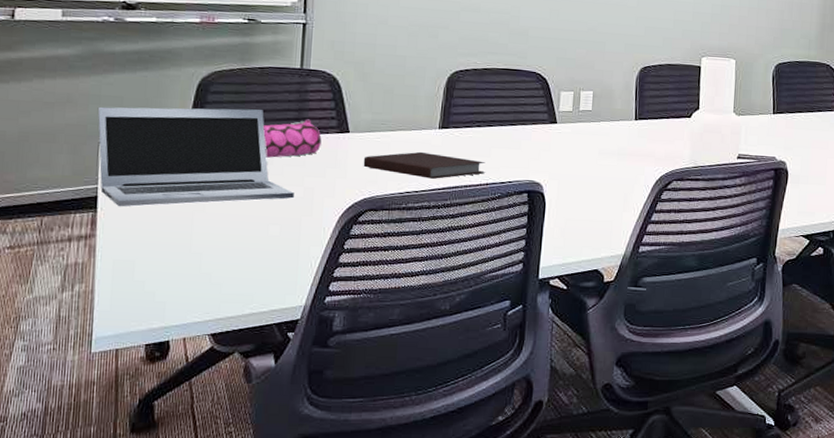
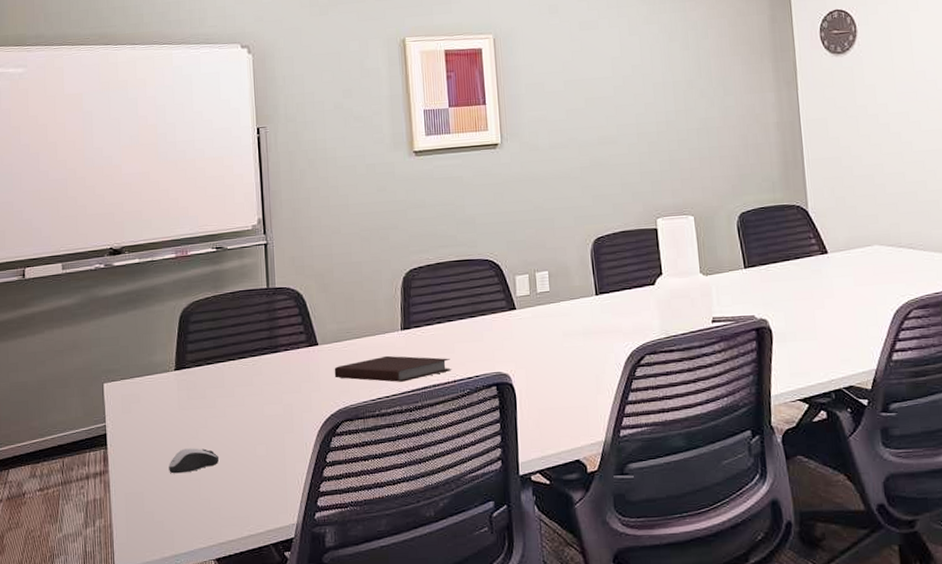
laptop: present [97,106,294,207] -> none [98,333,275,442]
computer mouse: none [167,220,226,245] -> present [169,448,219,474]
pencil case: present [263,119,322,158] -> none [241,336,294,379]

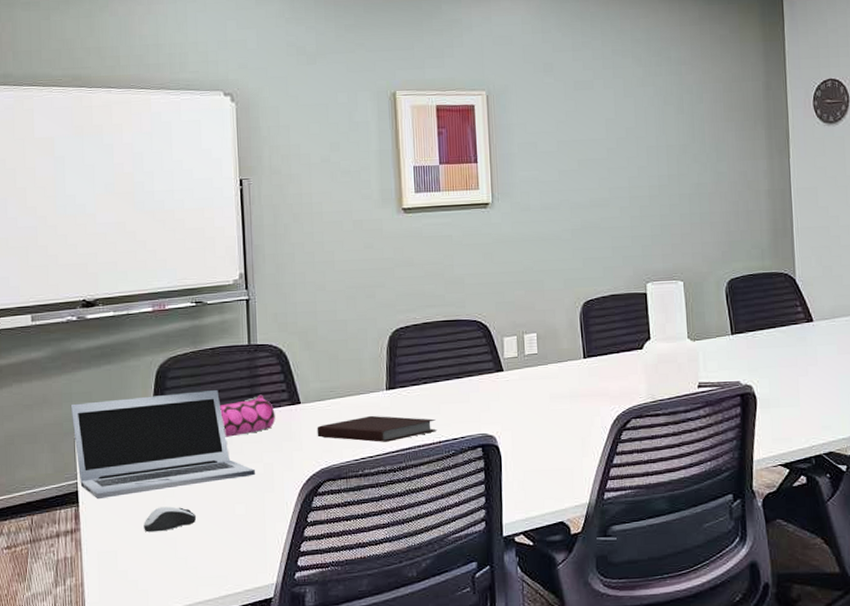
laptop: none [98,333,275,442] -> present [70,390,255,500]
pencil case: none [241,336,294,379] -> present [220,394,275,437]

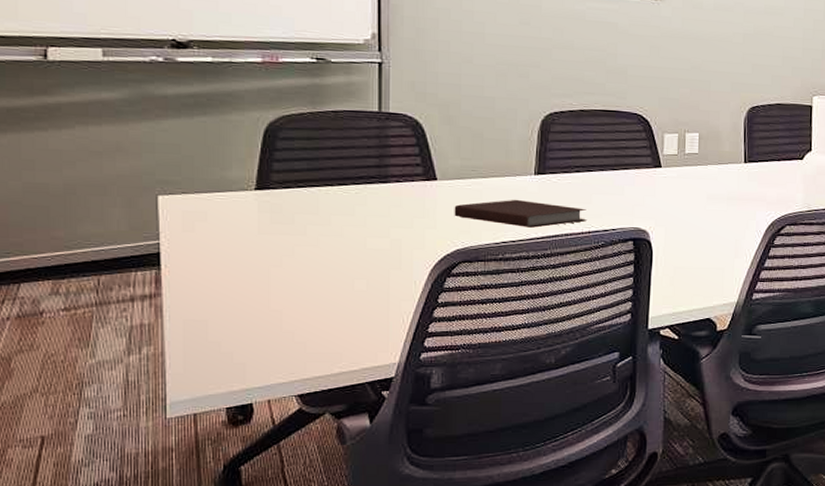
laptop: present [70,390,255,500] -> none [152,155,380,264]
computer mouse: present [144,506,196,533] -> none [242,276,307,303]
pencil case: present [220,394,275,437] -> none [342,166,407,208]

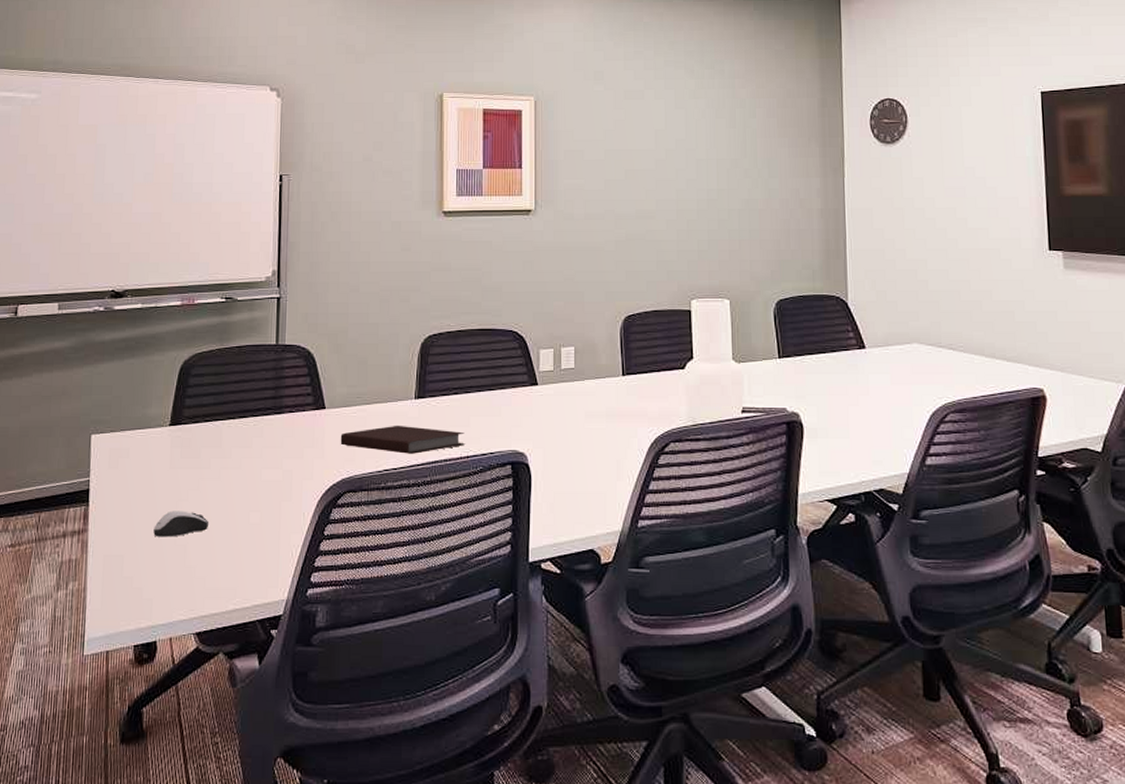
computer mouse: none [242,276,307,303] -> present [153,511,208,537]

